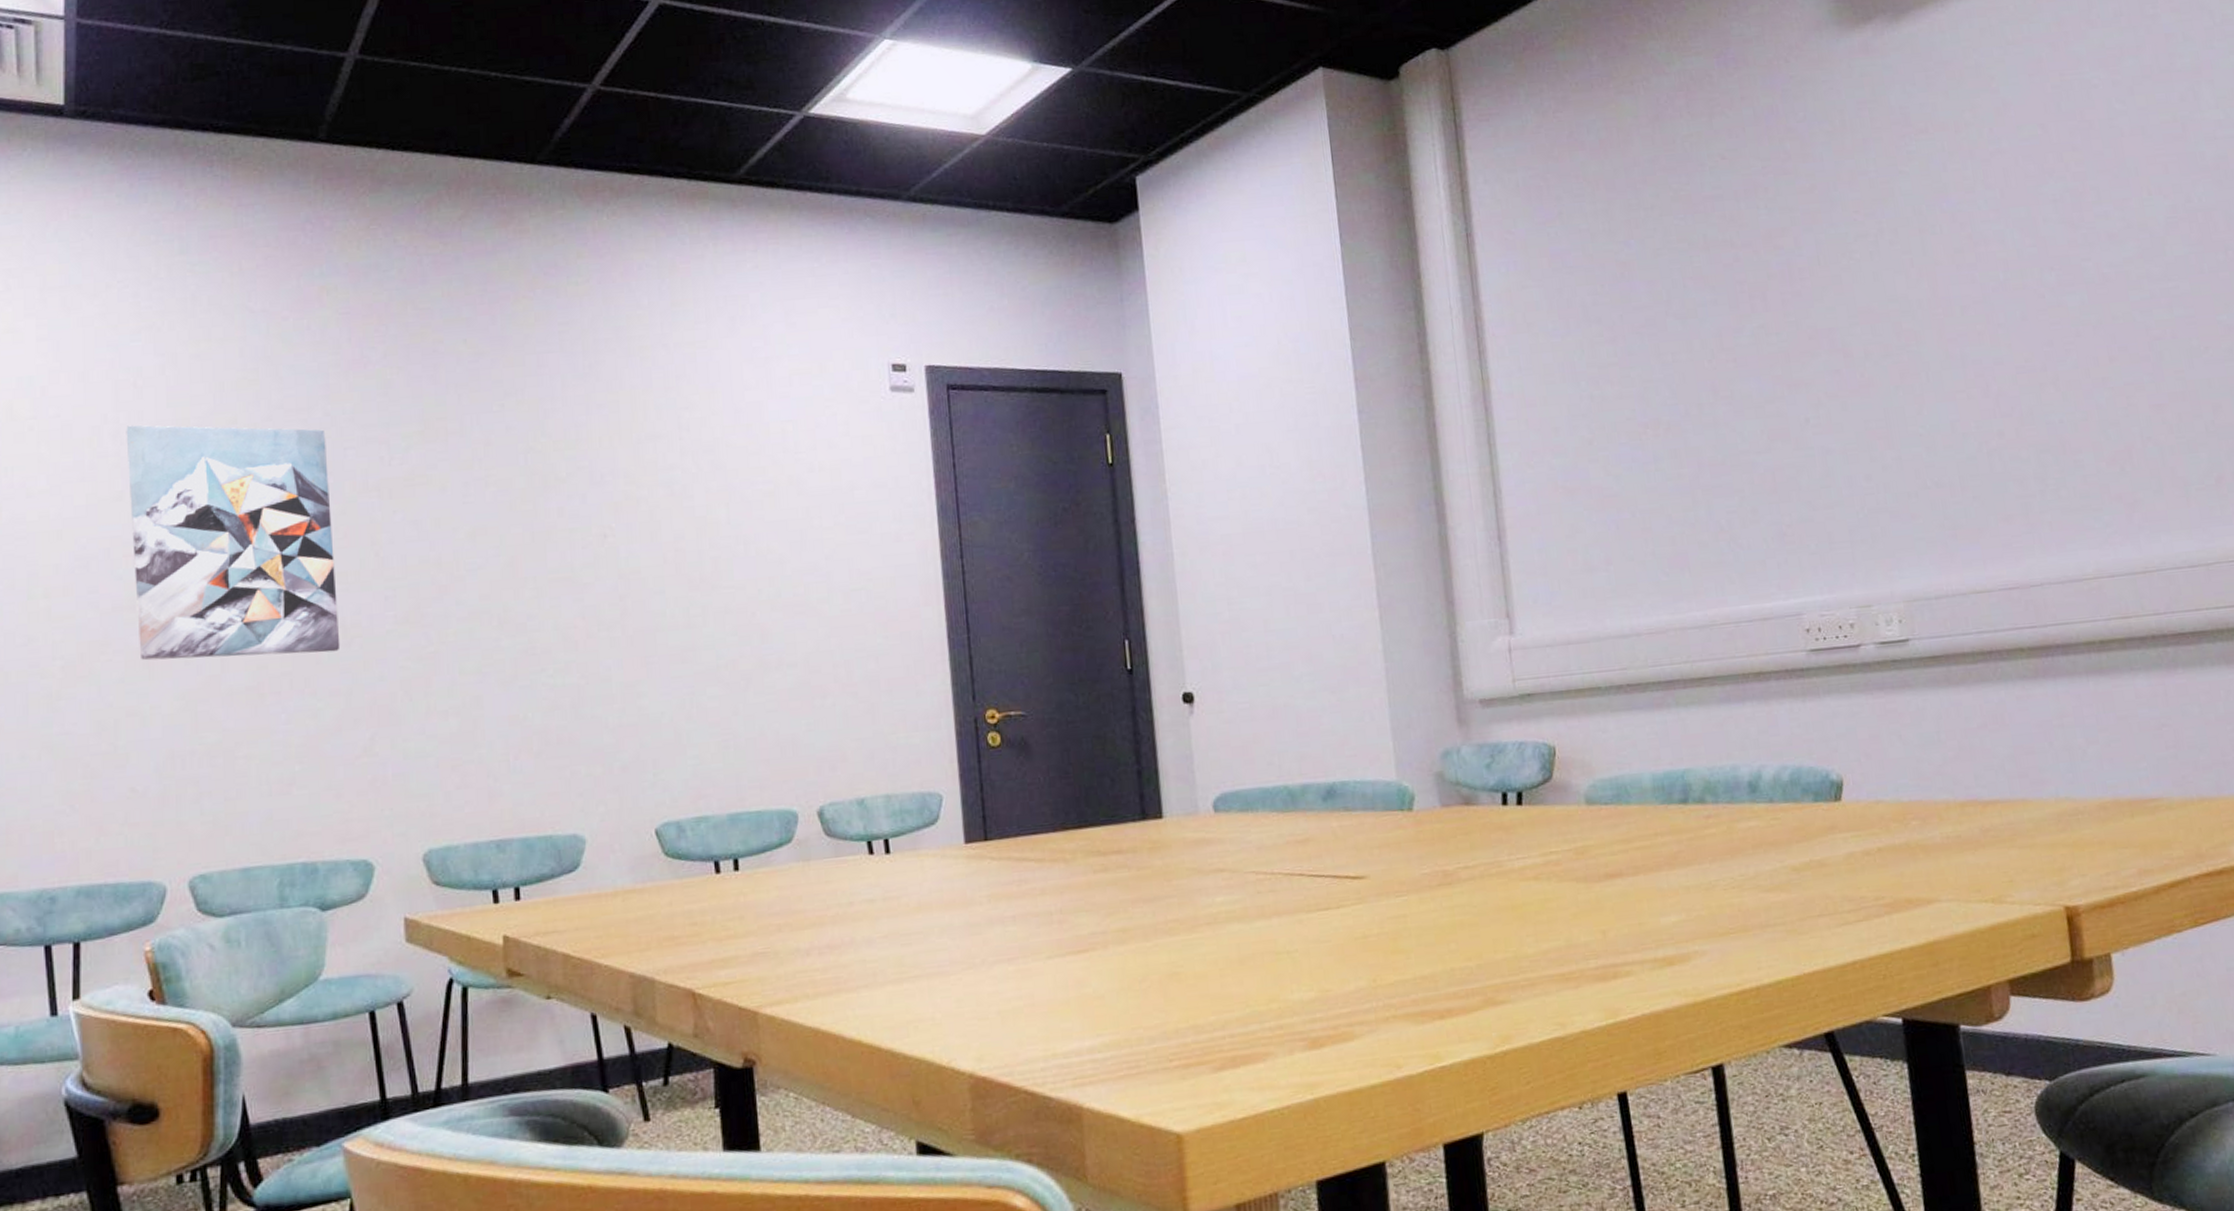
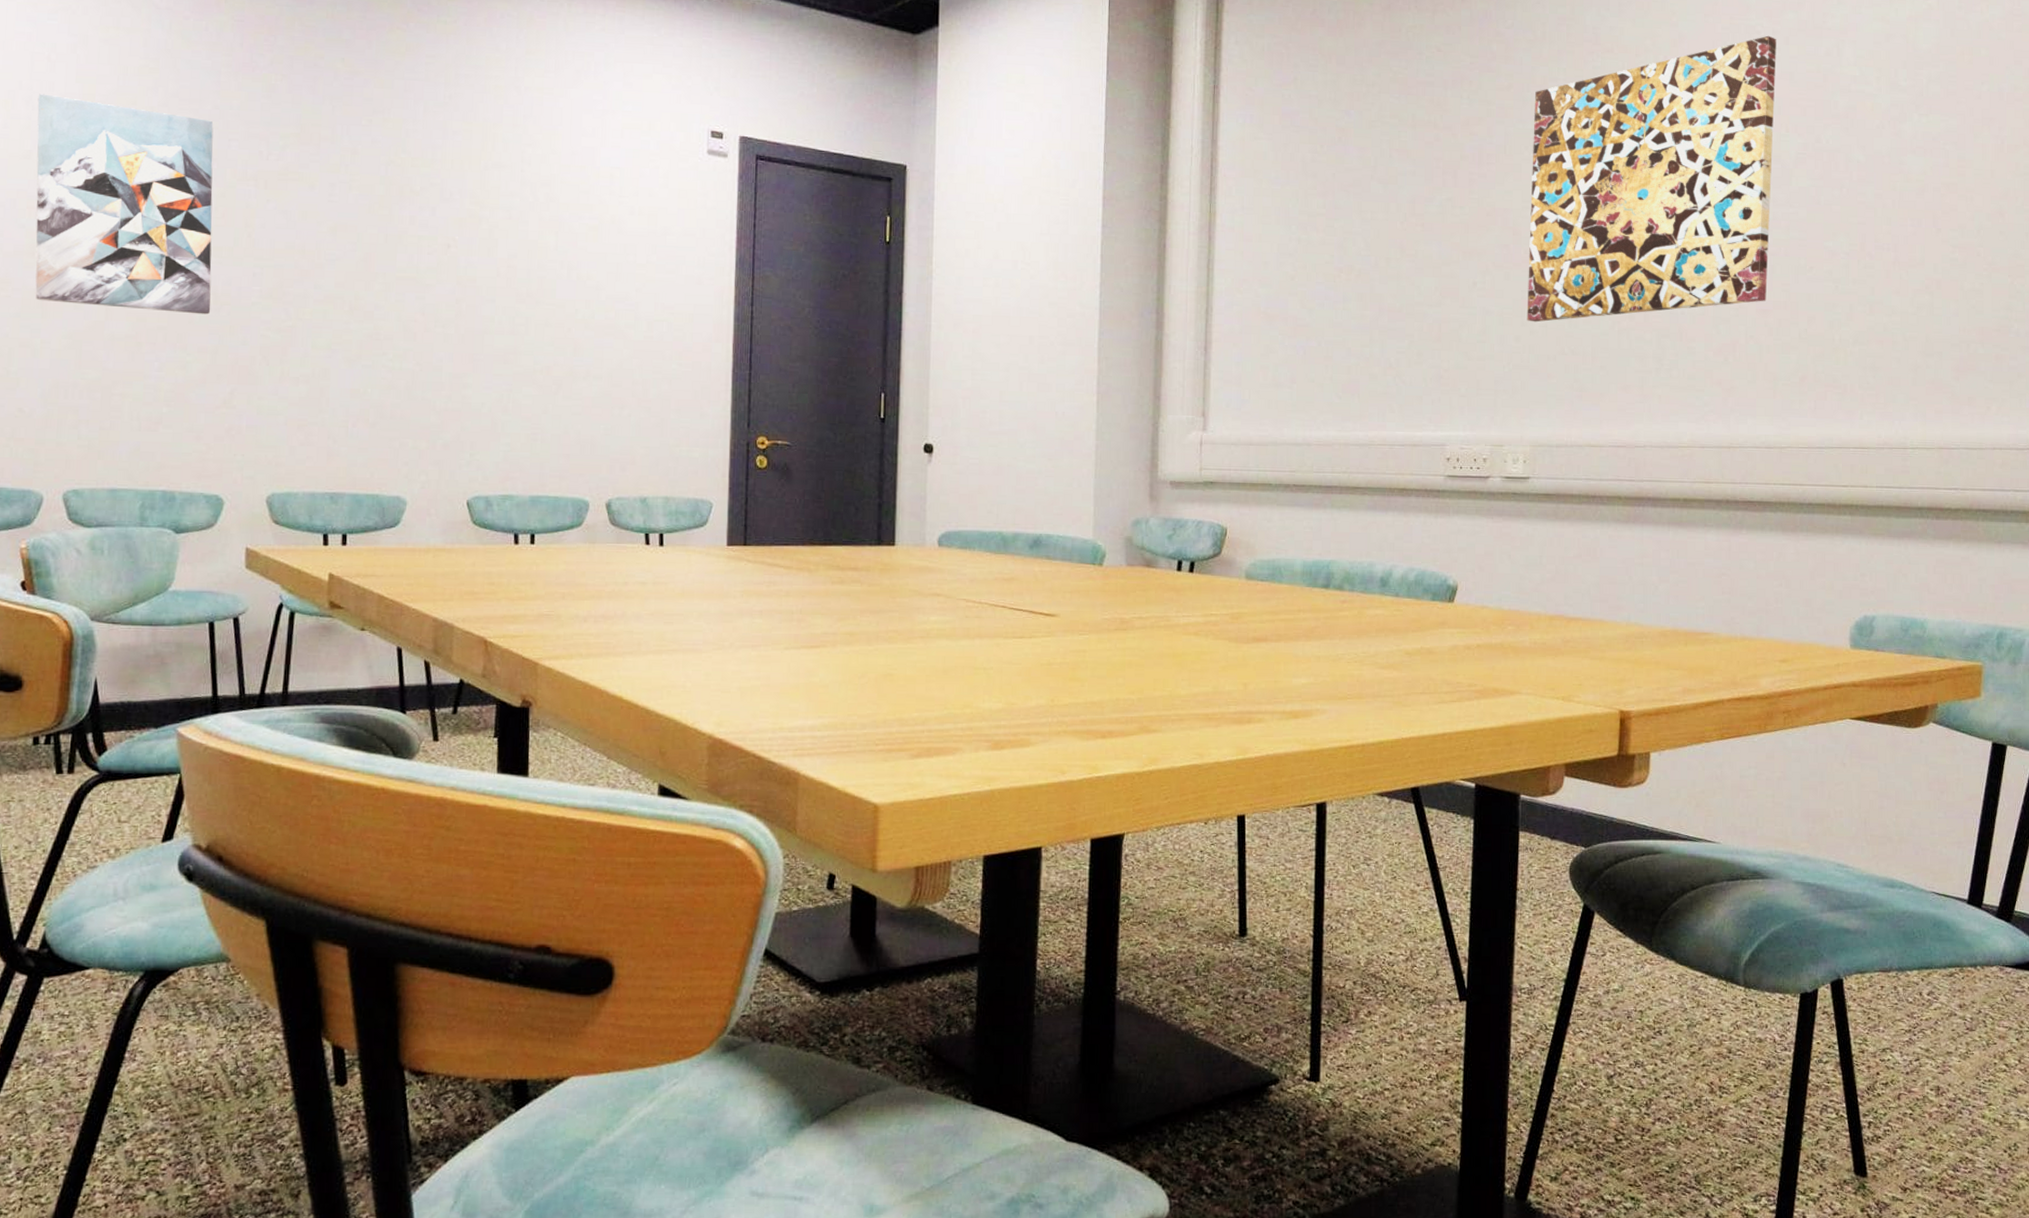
wall art: none [1843,88,2159,456] -> present [1527,35,1776,323]

